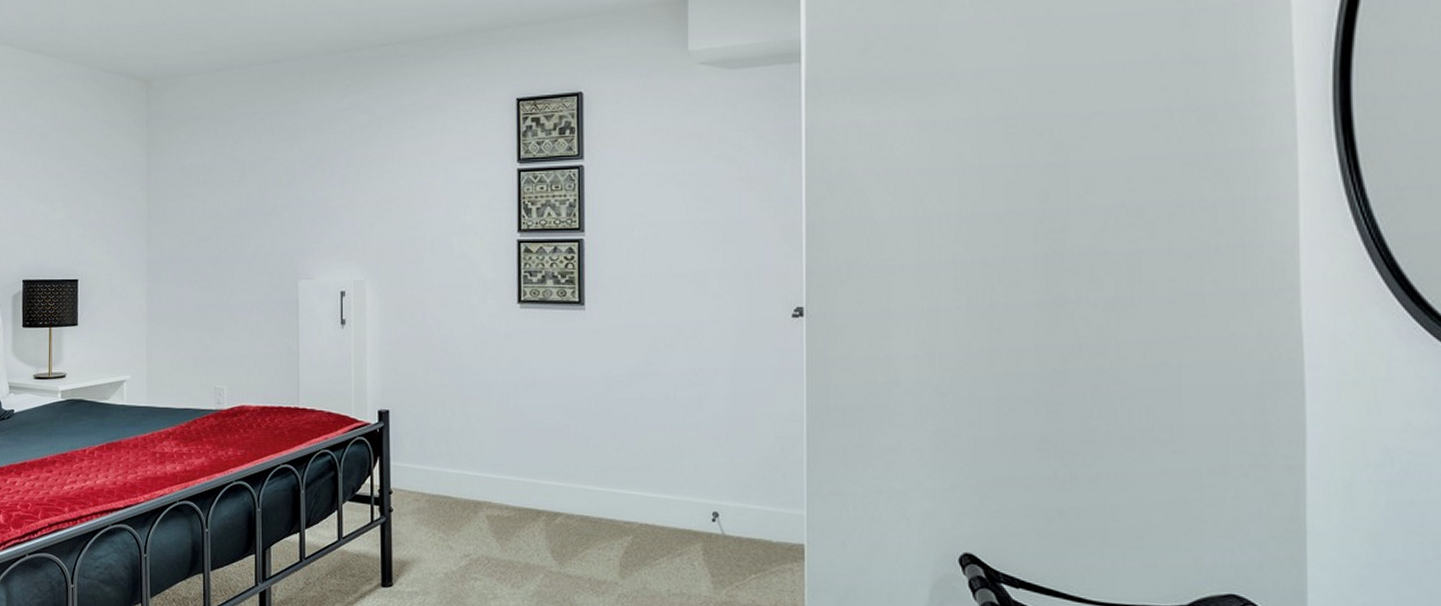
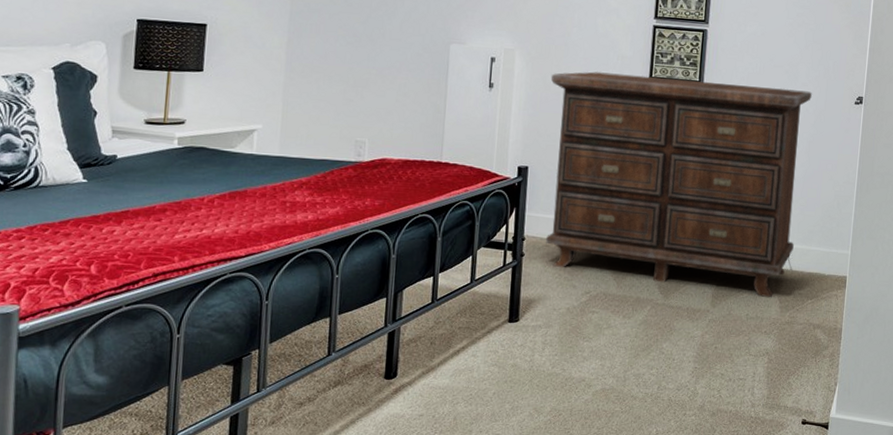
dresser: none [405,299,730,570] -> present [546,71,812,298]

